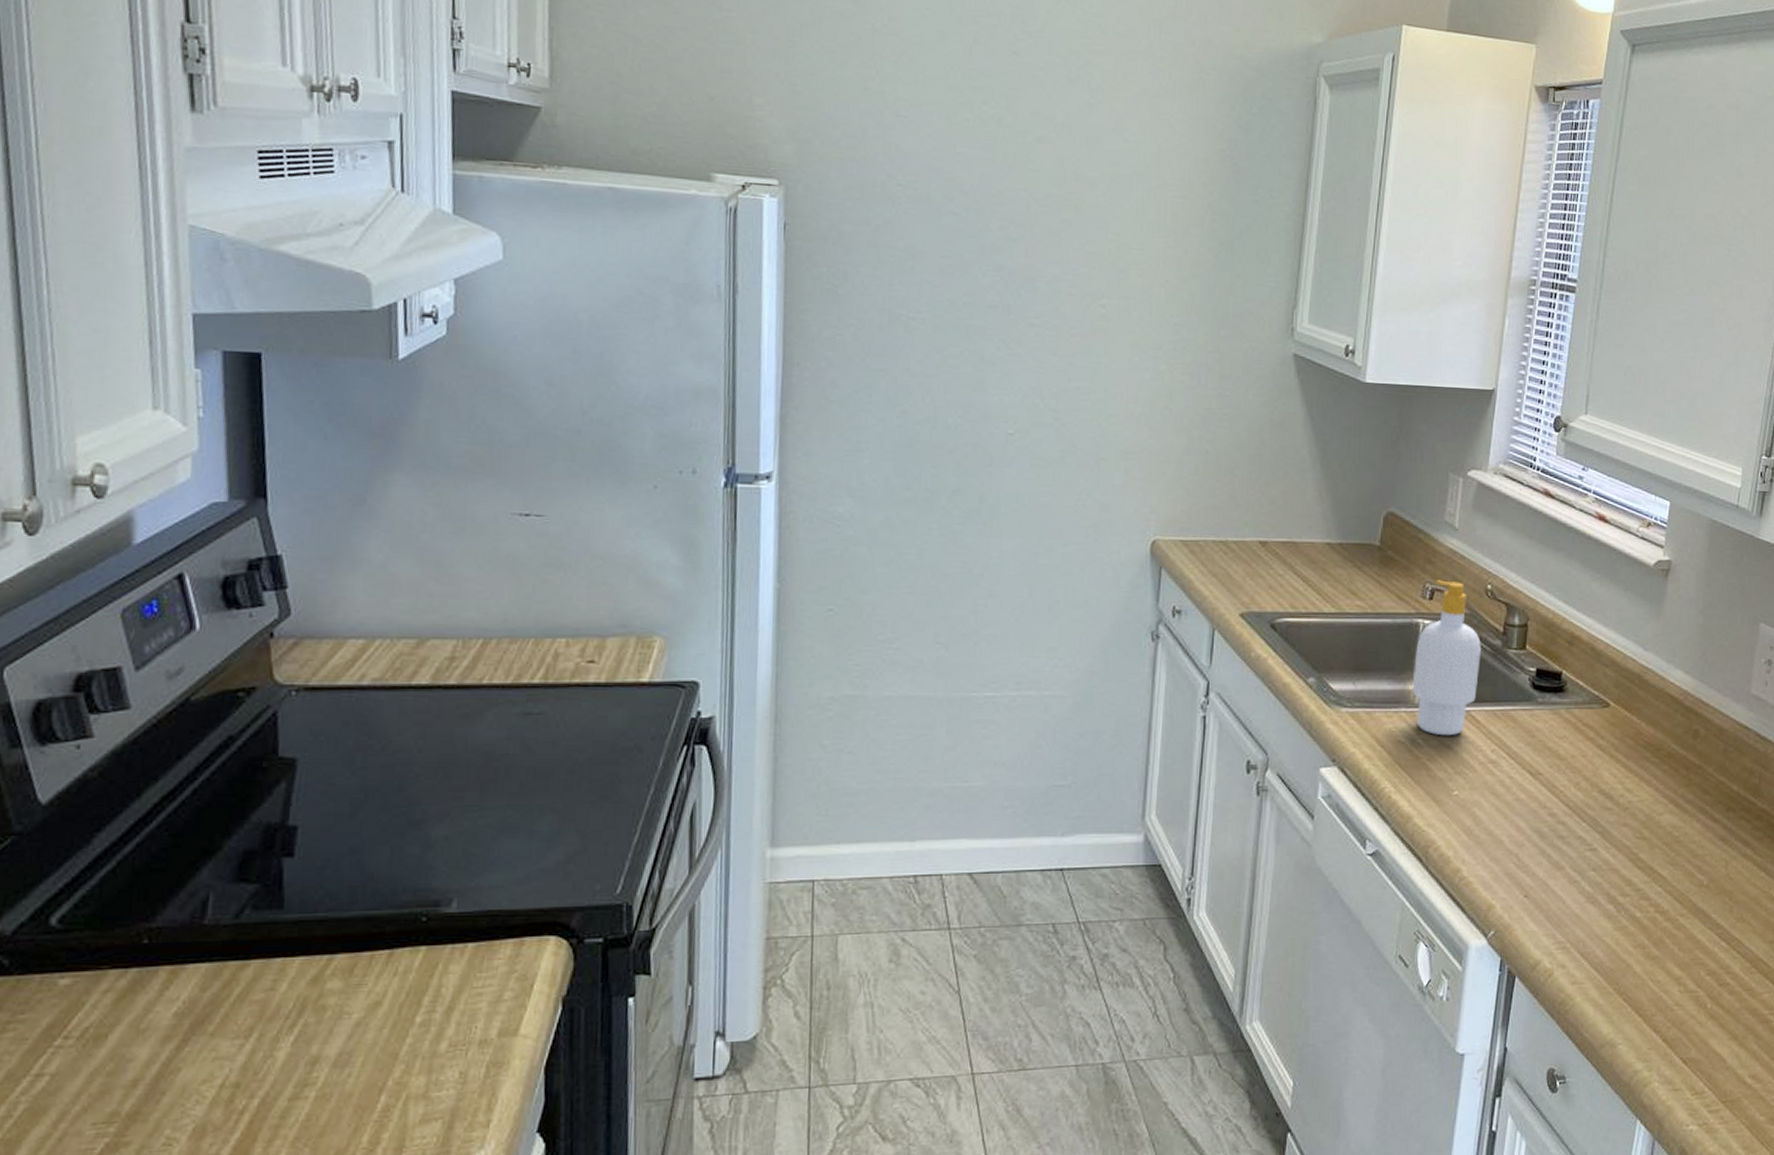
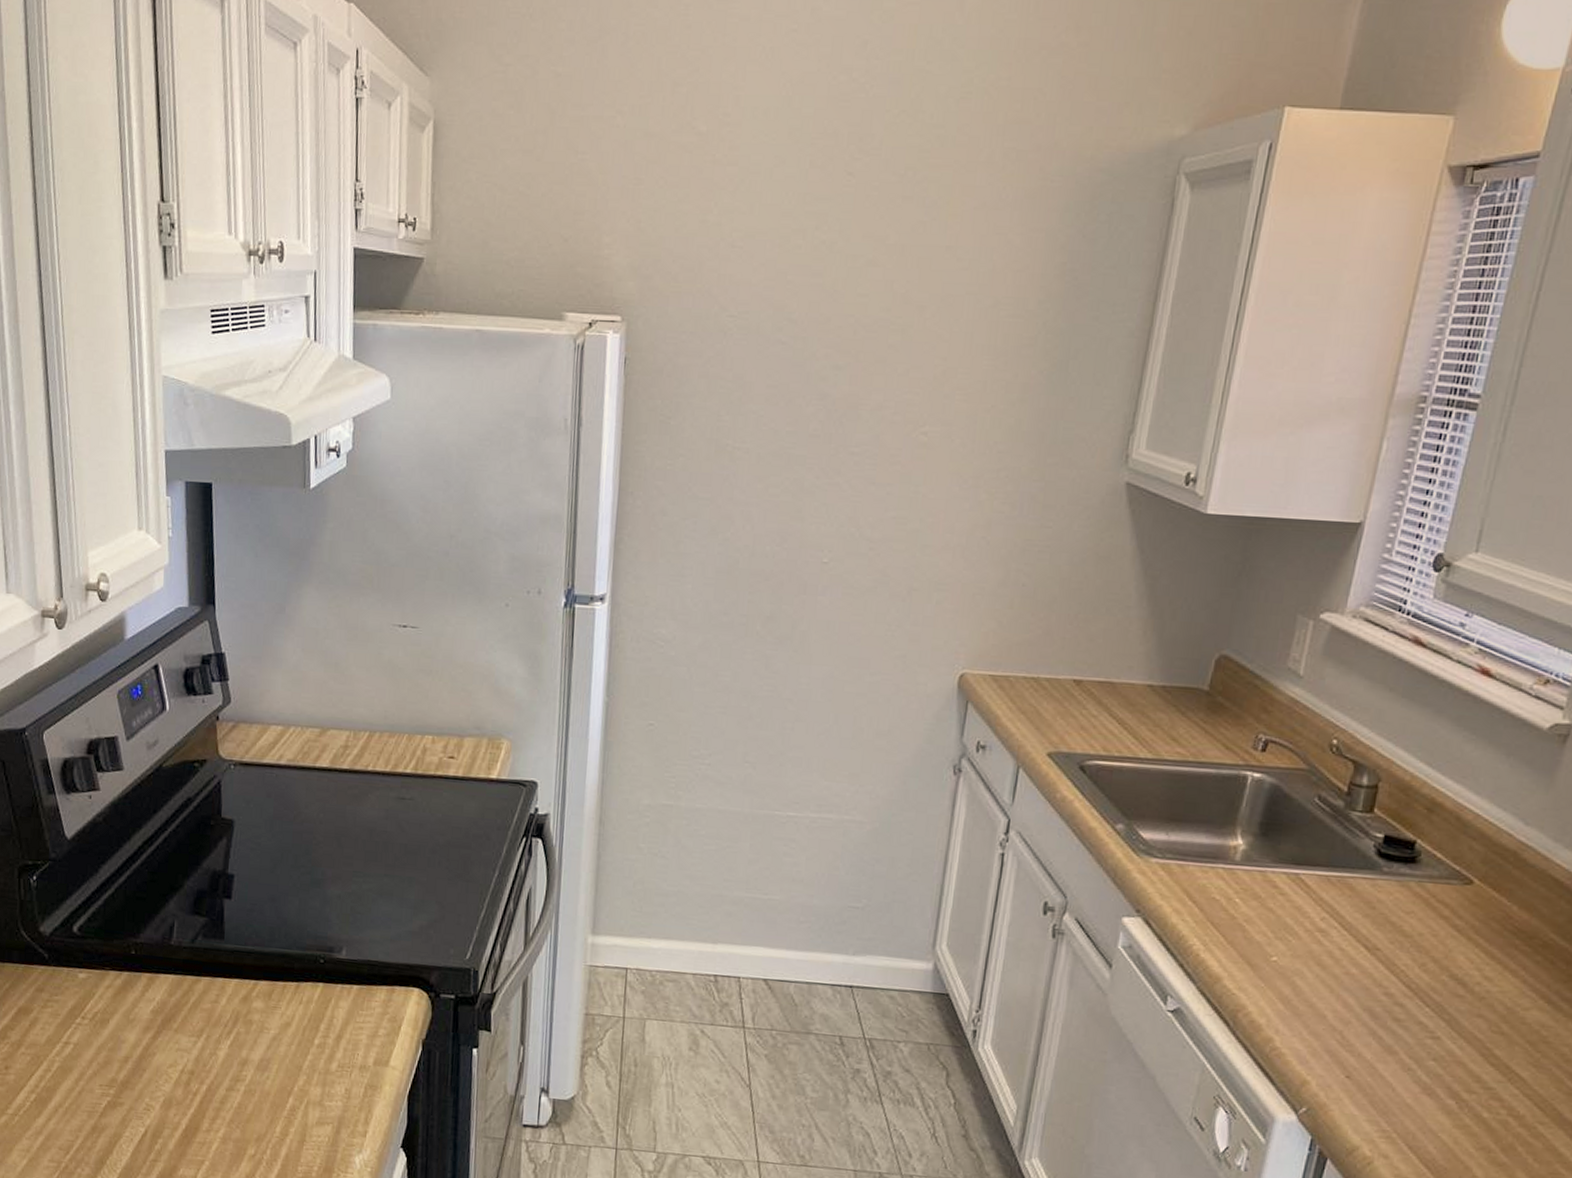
soap bottle: present [1412,580,1481,736] -> none [1232,731,1319,899]

